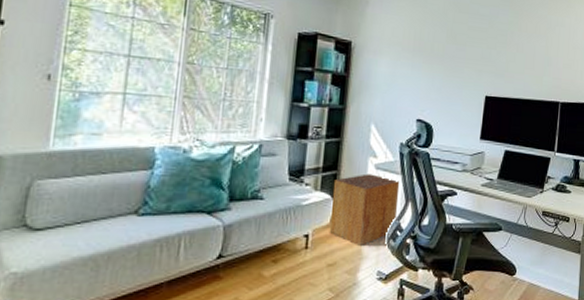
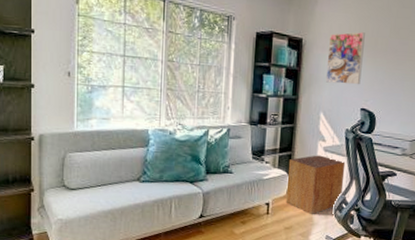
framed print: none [377,36,421,94] -> present [325,32,365,85]

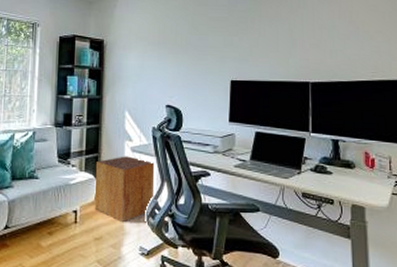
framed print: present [325,32,365,85] -> none [128,31,164,82]

